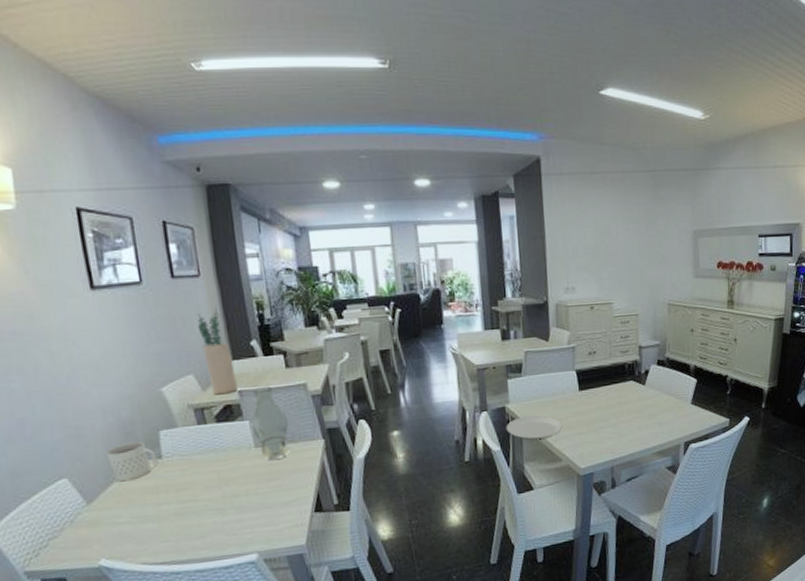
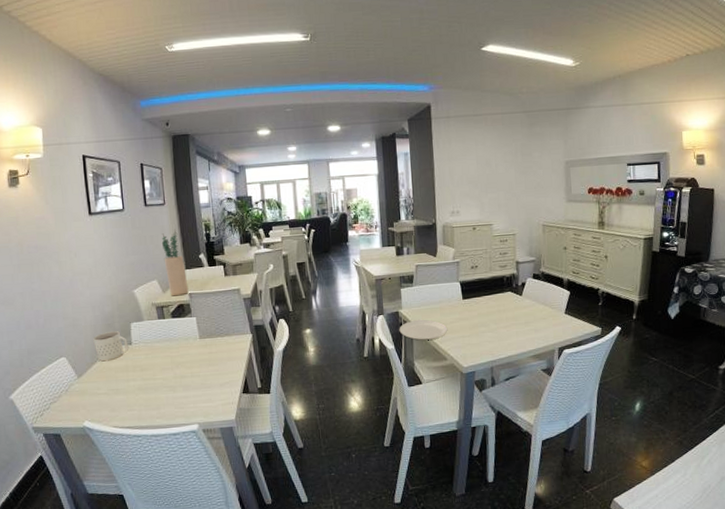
vase: present [250,386,289,461] -> none [197,290,225,350]

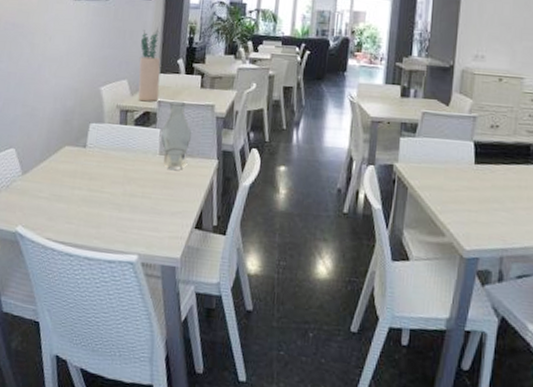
mug: present [93,331,129,362] -> none [46,128,83,162]
vase: none [197,290,225,350] -> present [160,101,192,171]
plate: present [399,319,448,341] -> none [390,178,452,208]

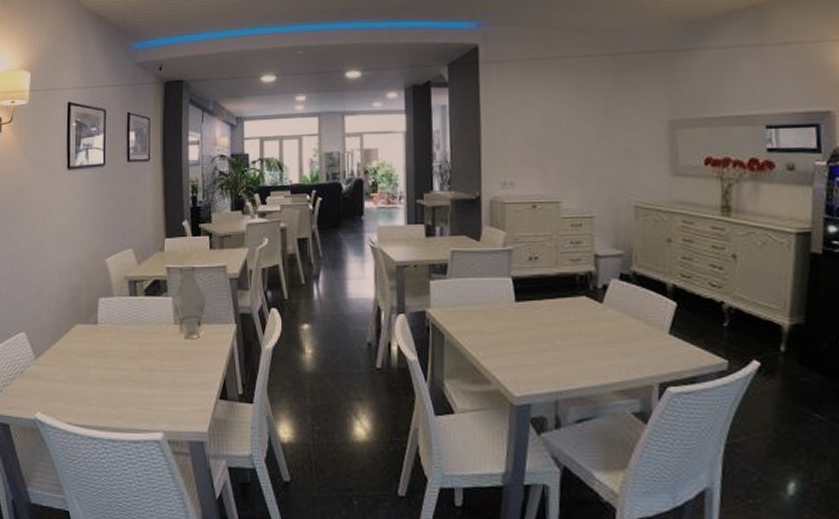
vase: present [138,27,161,102] -> none [141,189,167,270]

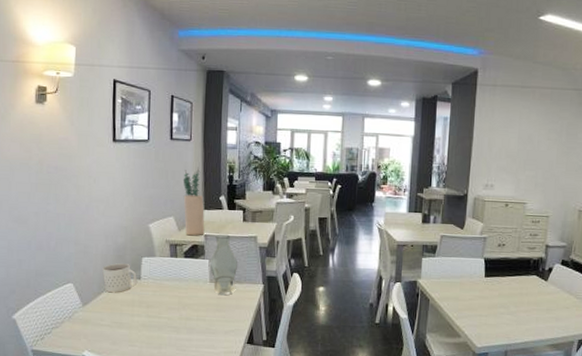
mug: none [56,306,94,342] -> present [102,263,138,293]
vase: none [141,189,167,270] -> present [183,167,205,236]

